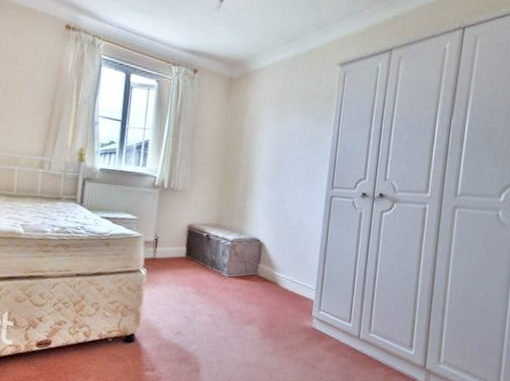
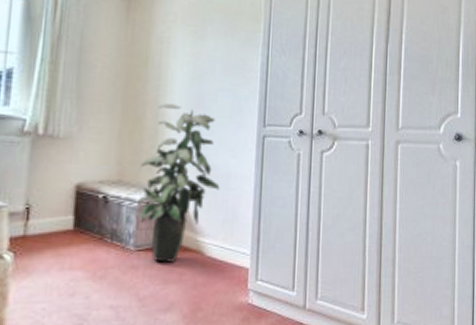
indoor plant: none [230,168,293,289] -> present [136,103,220,262]

